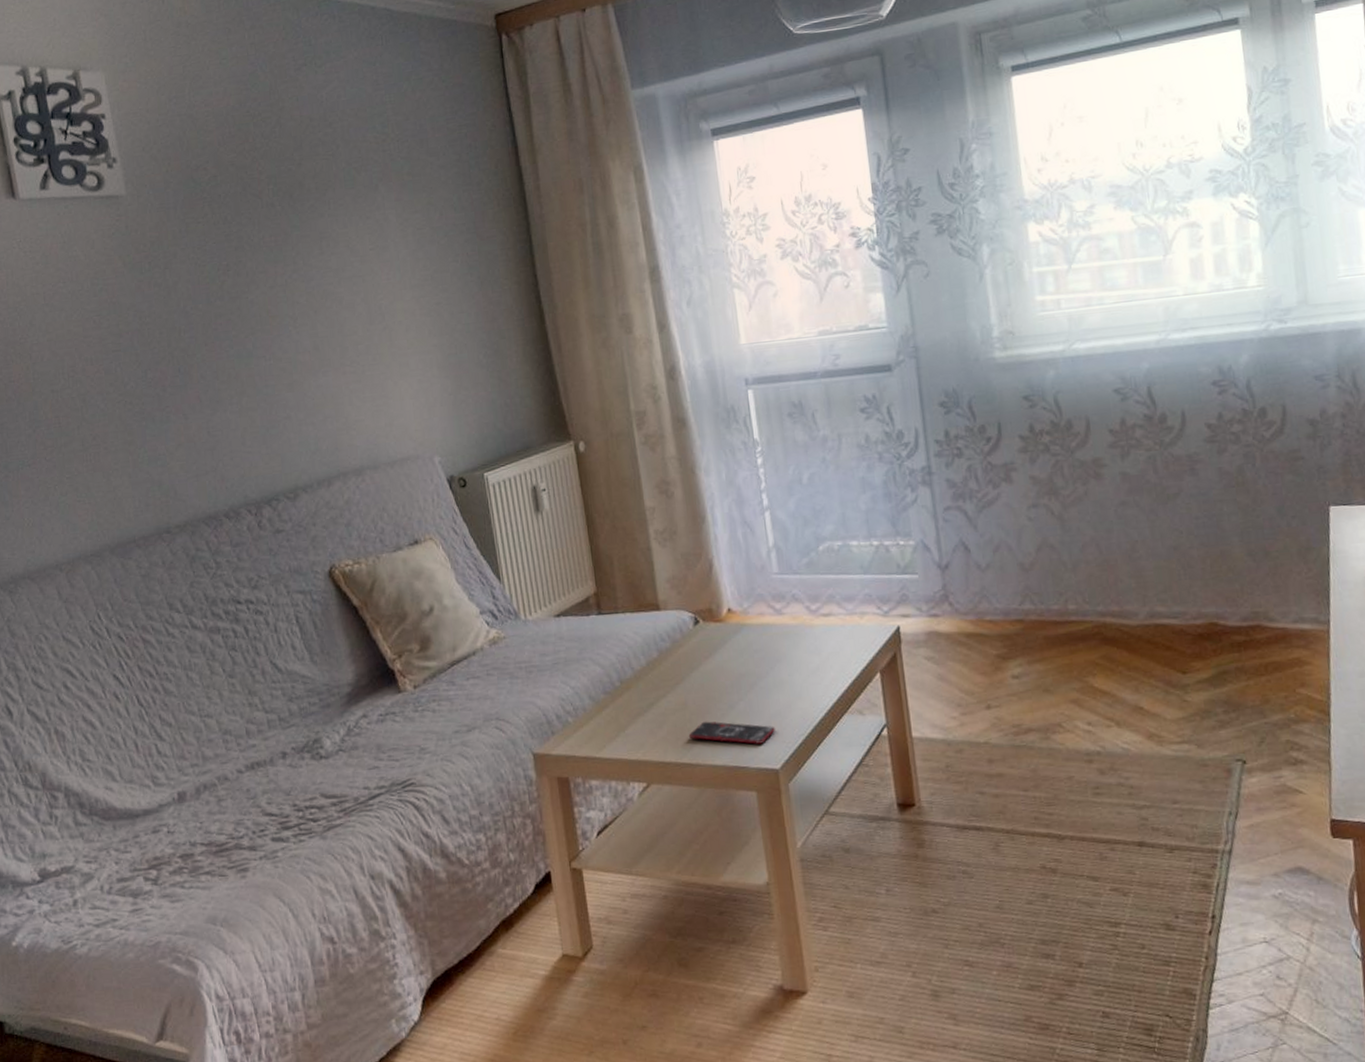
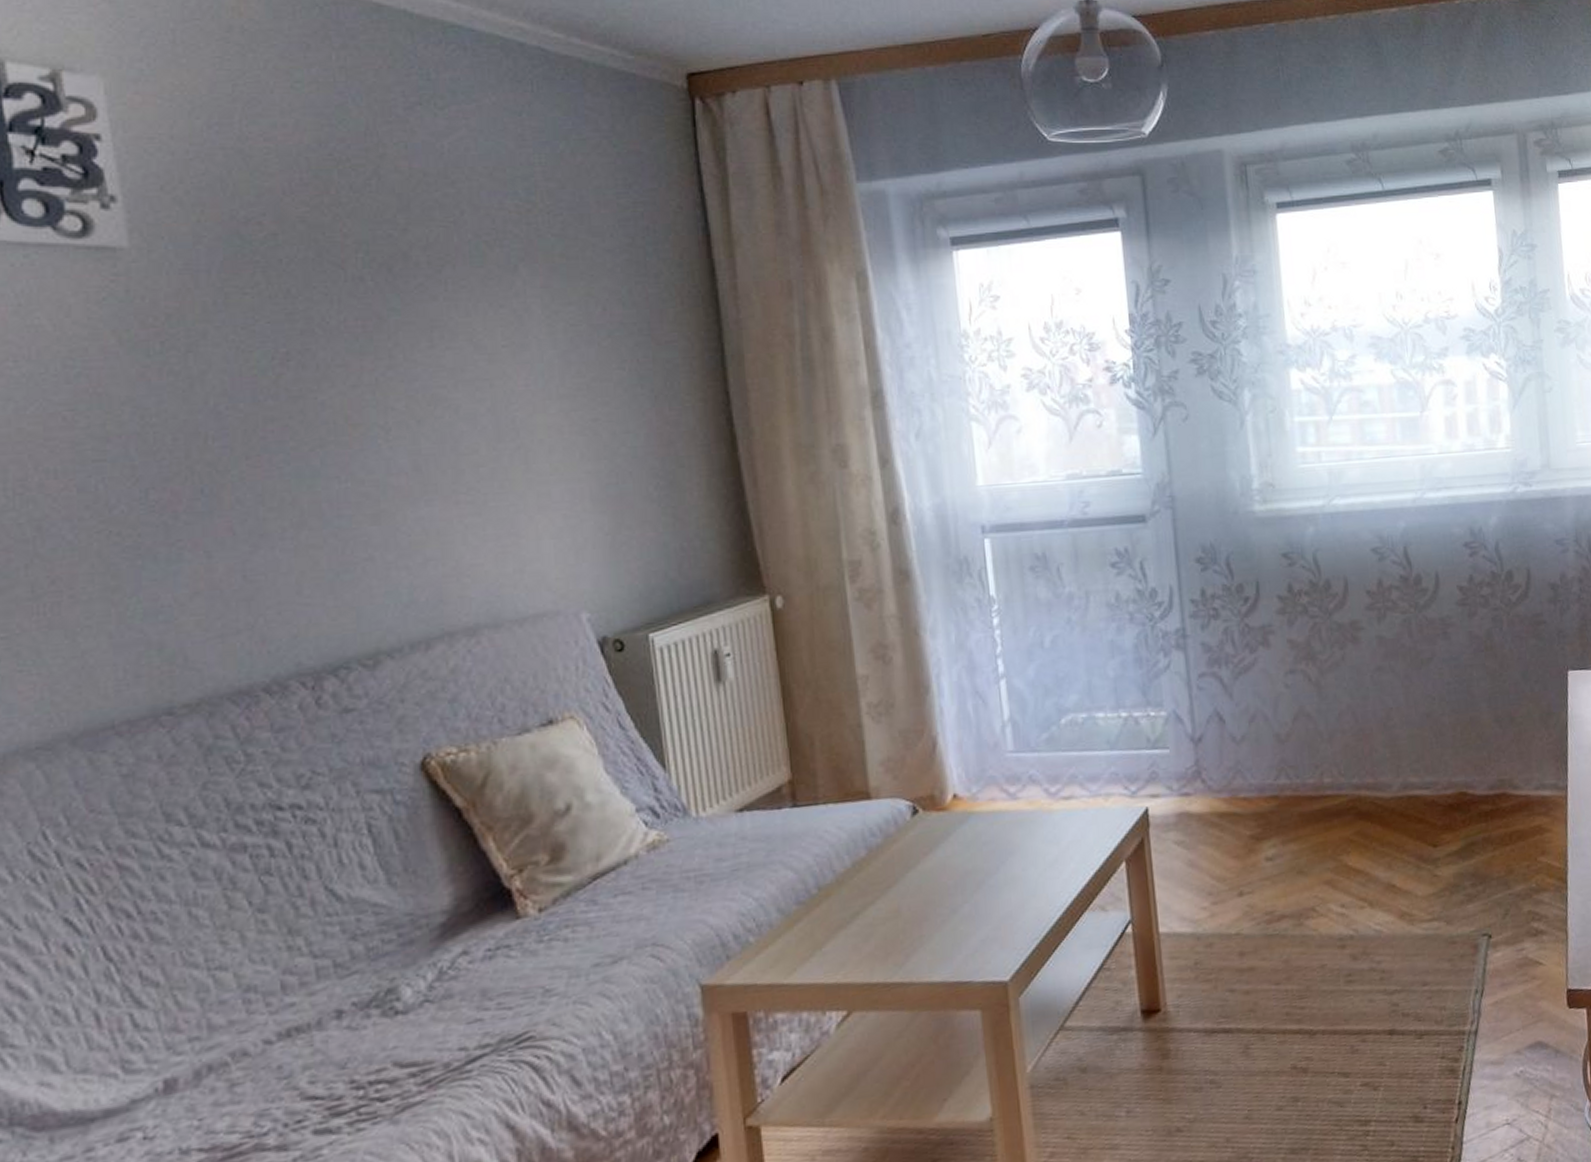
smartphone: present [688,721,775,744] -> none [900,929,1005,954]

